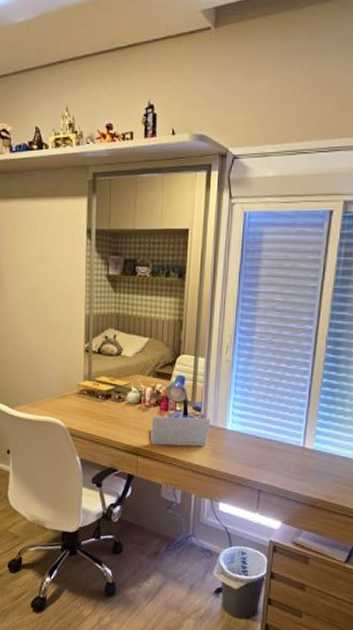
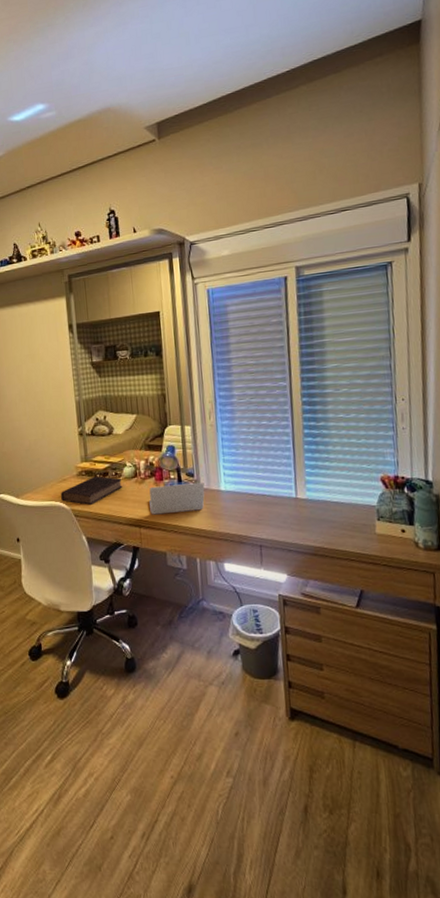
book: none [58,397,125,426] -> present [61,476,123,505]

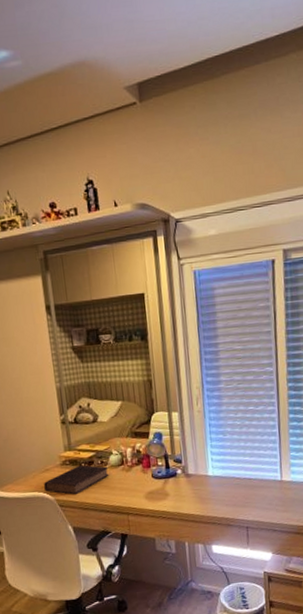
laptop: present [149,482,205,515] -> none [137,467,193,502]

